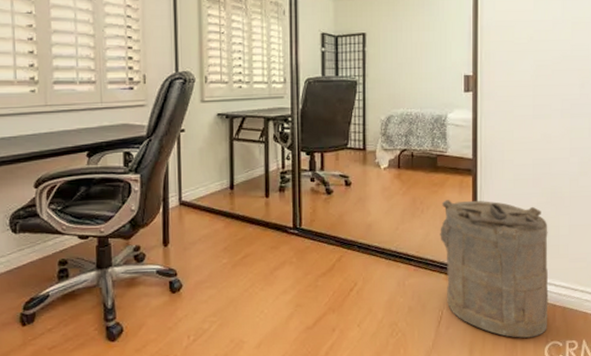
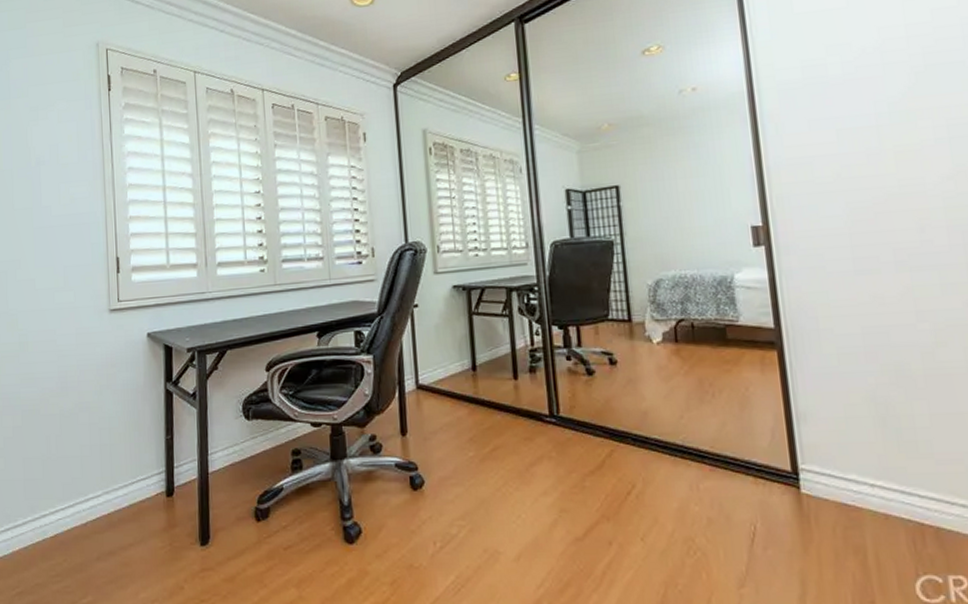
laundry hamper: present [440,200,549,338] -> none [739,381,915,568]

